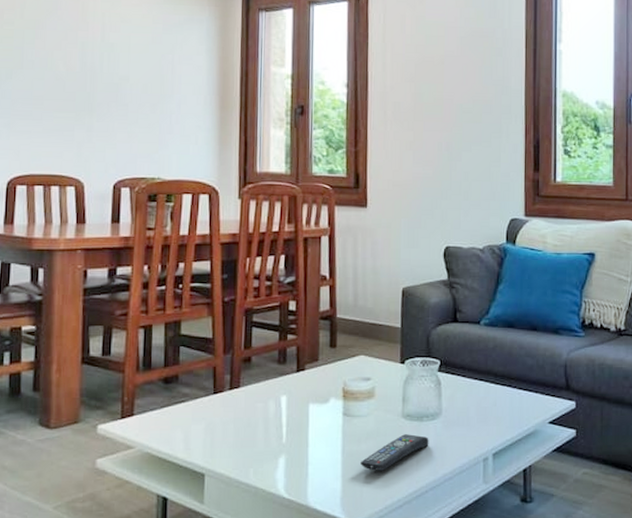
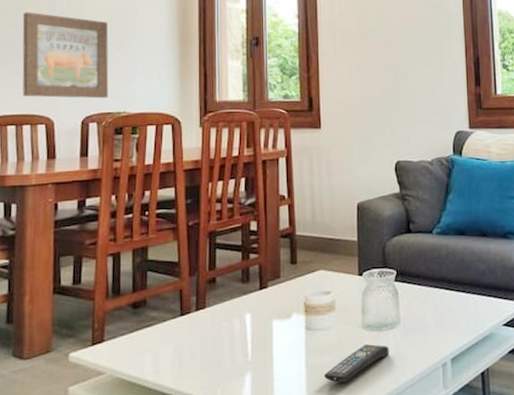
wall art: none [51,64,143,162] -> present [22,12,109,99]

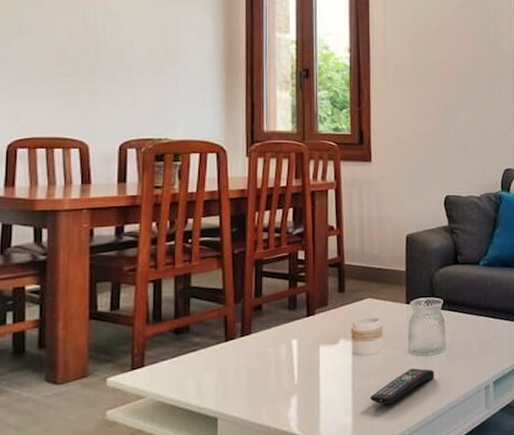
wall art: present [22,12,109,99] -> none [52,31,149,124]

